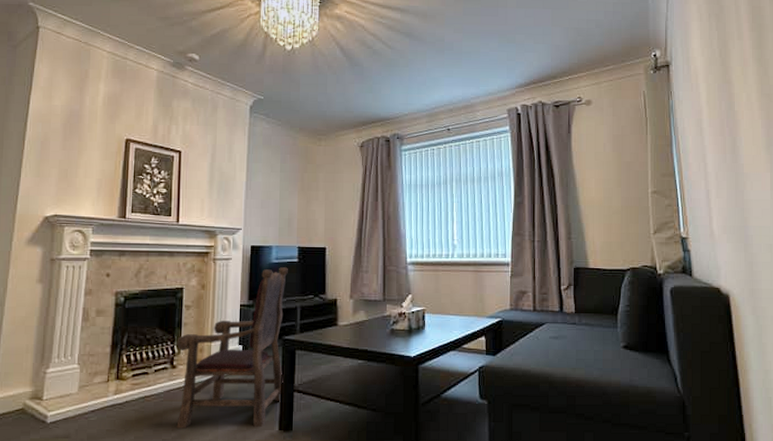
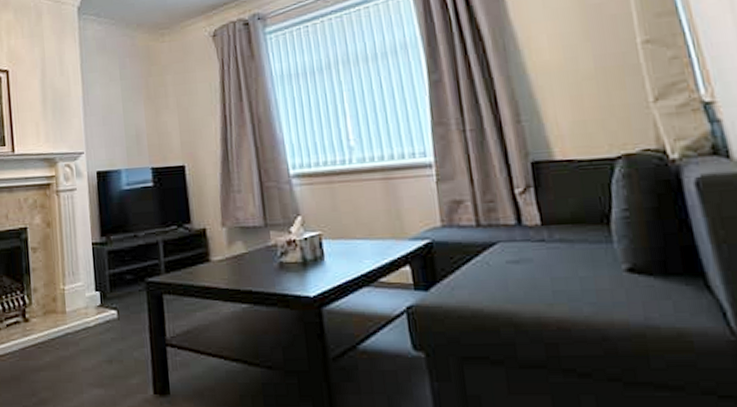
armchair: present [176,267,288,429] -> none [26,194,152,393]

